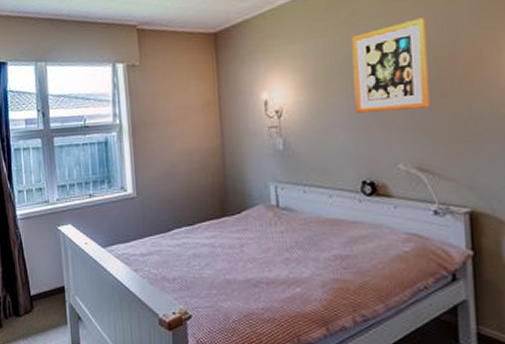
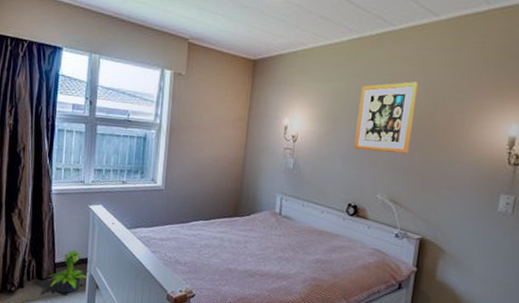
potted plant: none [26,278,69,329] -> present [48,250,89,294]

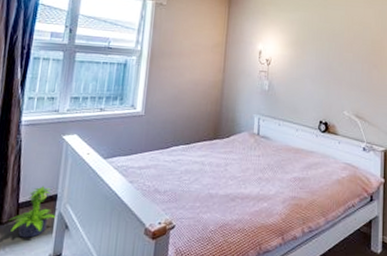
wall art: present [354,81,418,154] -> none [321,11,369,73]

